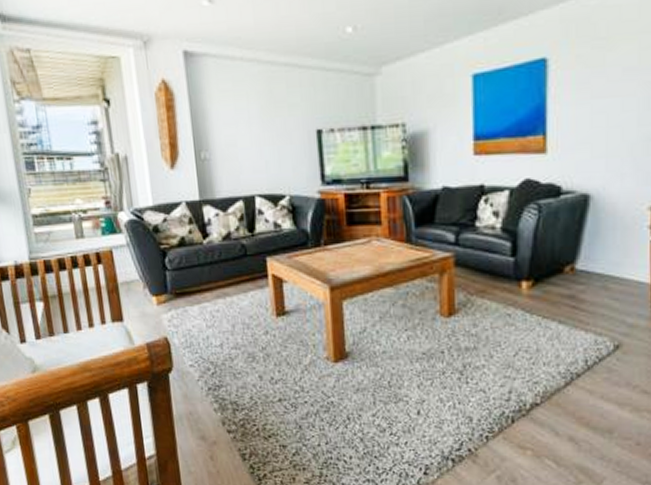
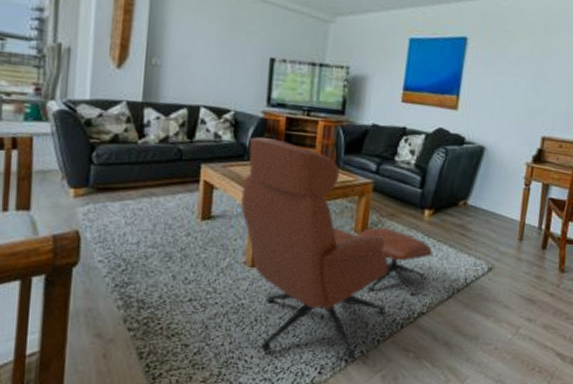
lounge chair: none [311,219,540,458] -> present [240,136,433,359]

